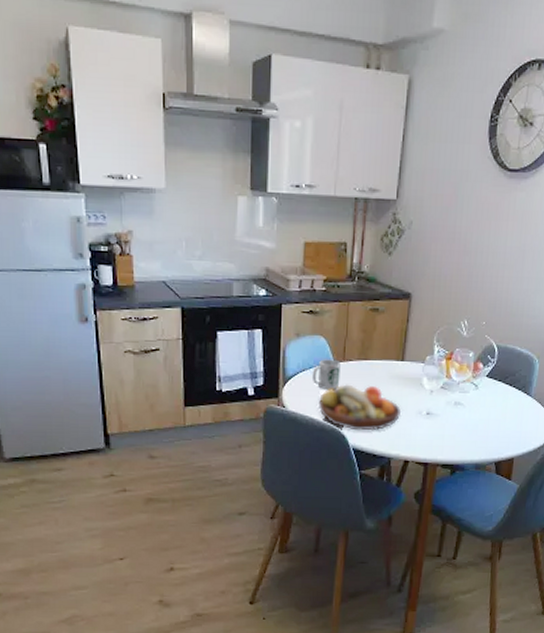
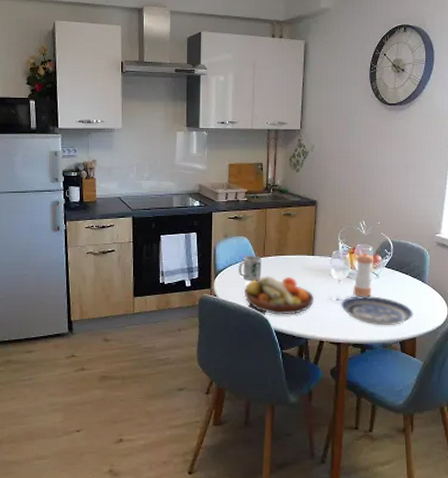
plate: none [430,409,514,445] -> present [340,296,413,326]
pepper shaker: none [447,359,473,411] -> present [353,253,373,297]

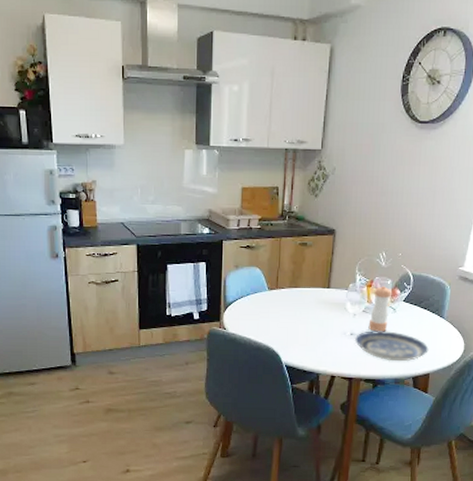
mug: present [238,255,261,280] -> none [249,287,274,314]
fruit bowl: present [245,276,314,315] -> none [255,309,327,350]

